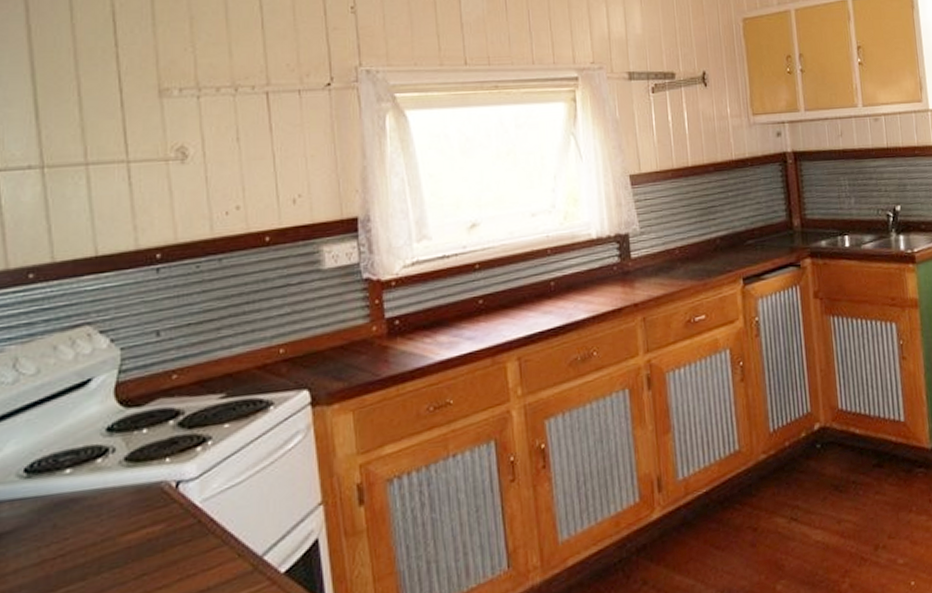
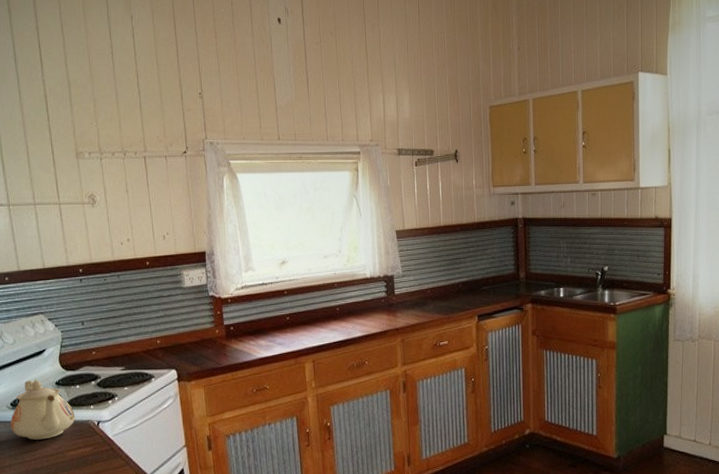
teapot: none [22,425,138,524] -> present [10,379,75,440]

